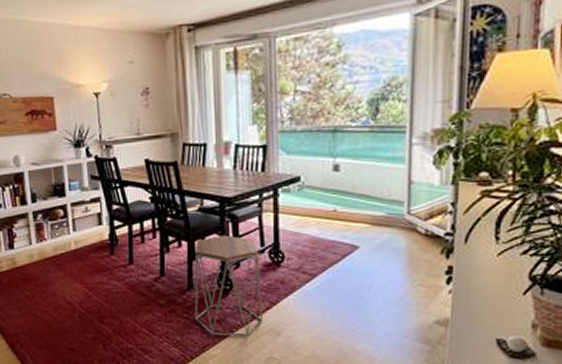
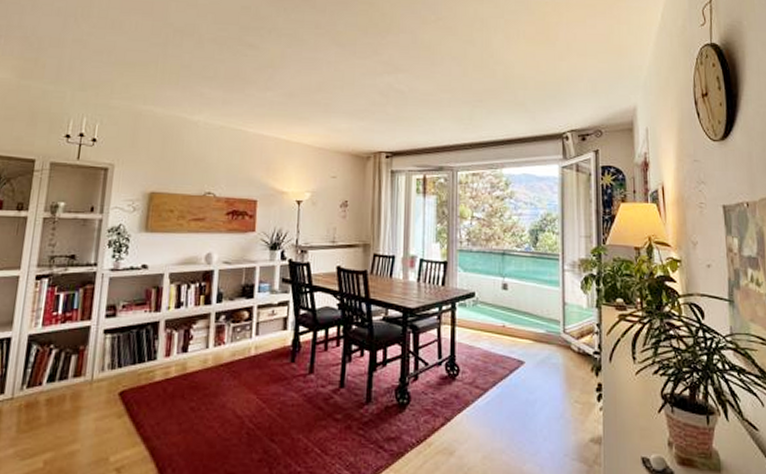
side table: present [194,235,263,337] -> none [370,345,438,457]

